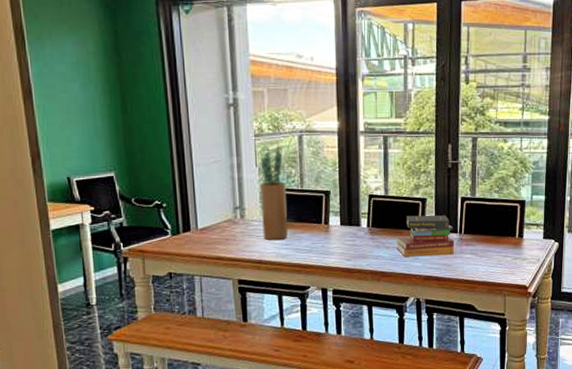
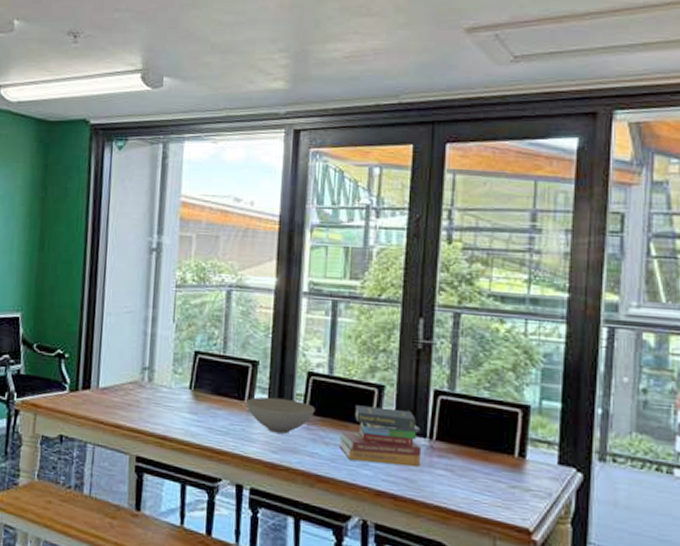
vase: present [260,142,288,241] -> none [171,296,207,415]
bowl: none [323,217,377,245] -> present [246,397,316,434]

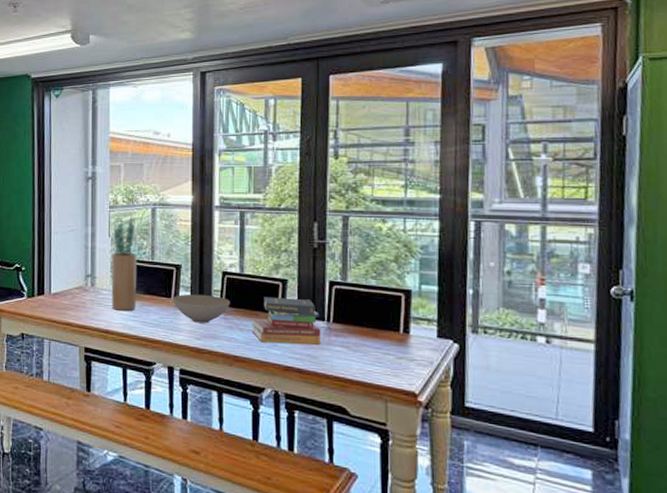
vase: none [171,296,207,415] -> present [111,214,137,312]

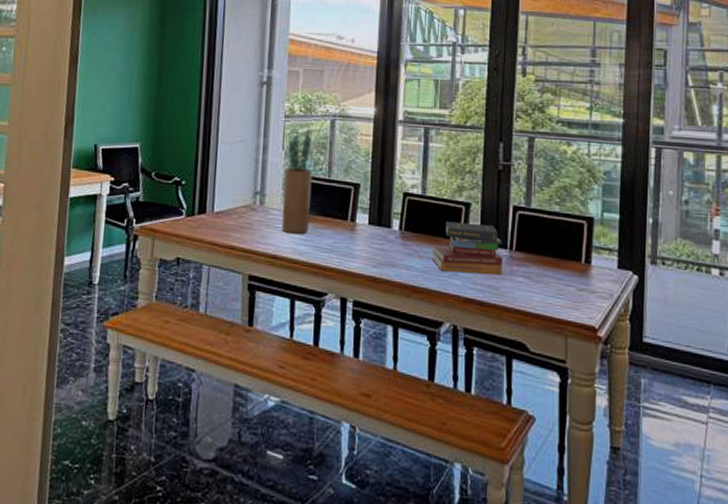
bowl: present [173,294,231,323] -> none [349,216,411,250]

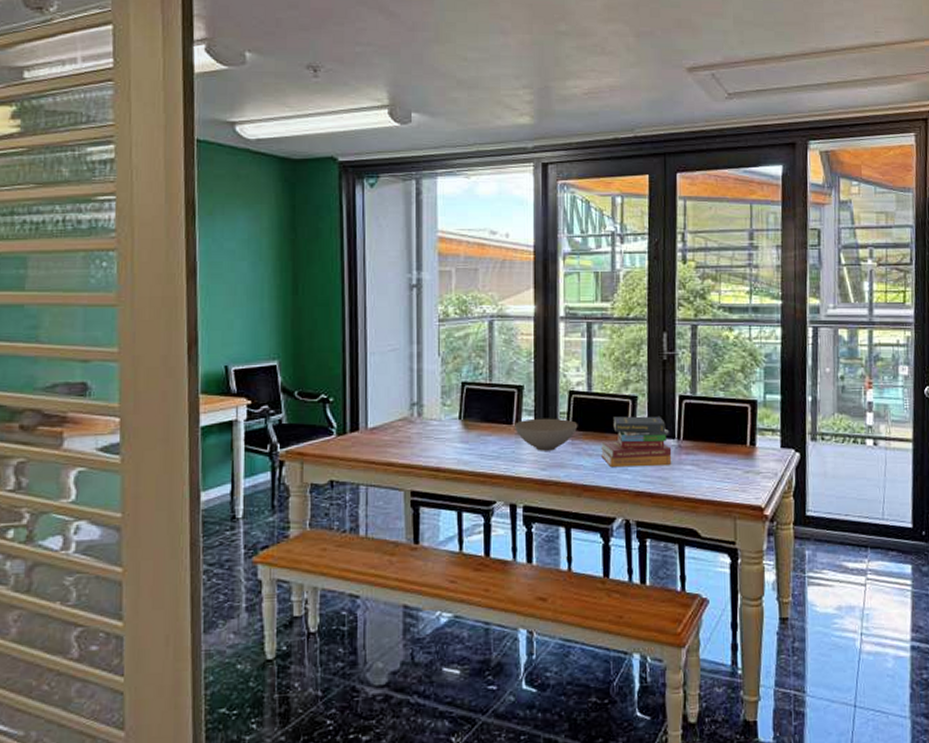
vase: present [281,125,313,235] -> none [443,328,473,445]
bowl: none [349,216,411,250] -> present [515,418,578,451]

